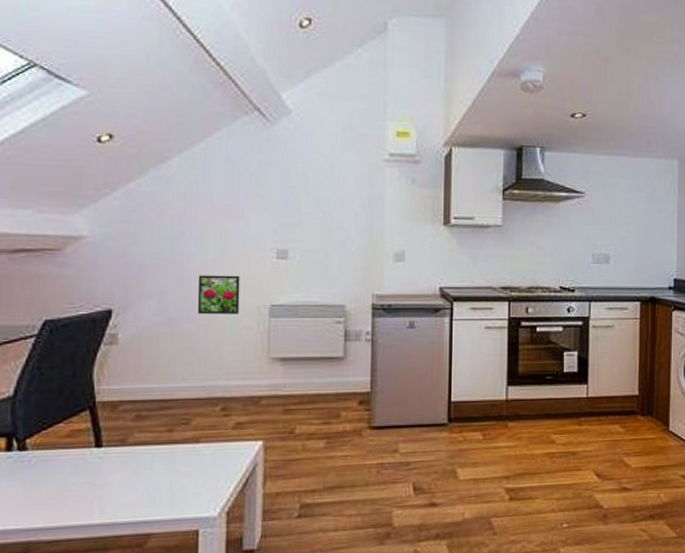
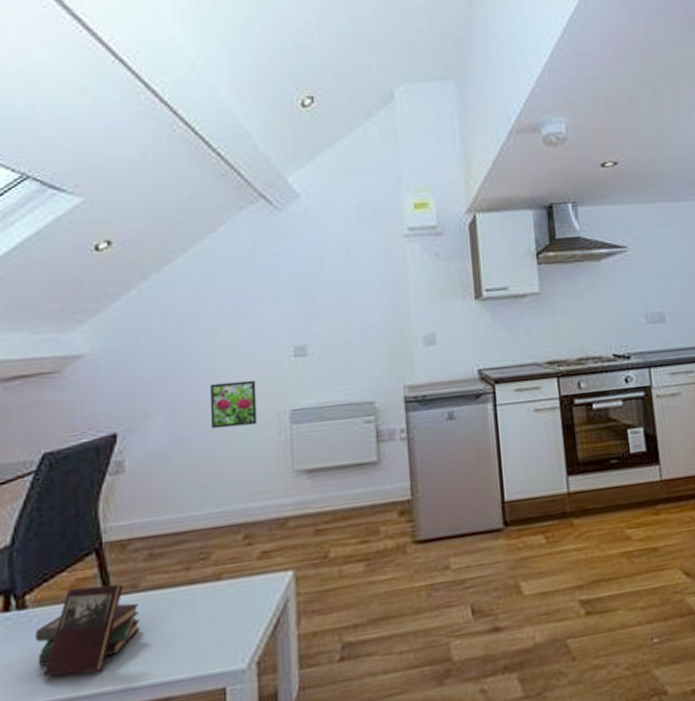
book: none [34,437,127,509] -> present [36,584,140,677]

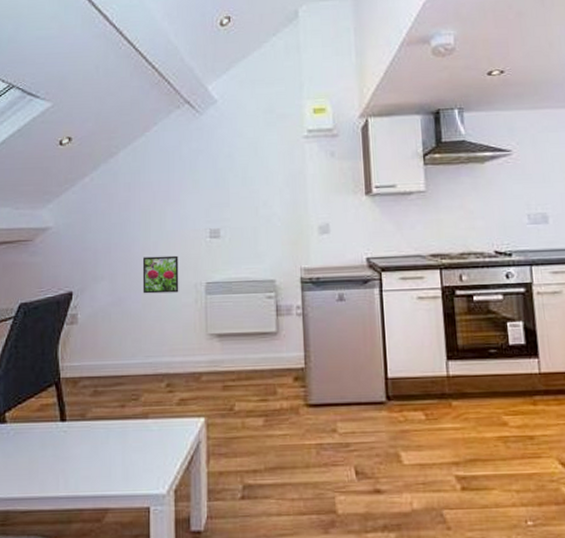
book: present [36,584,140,677] -> none [12,411,87,481]

